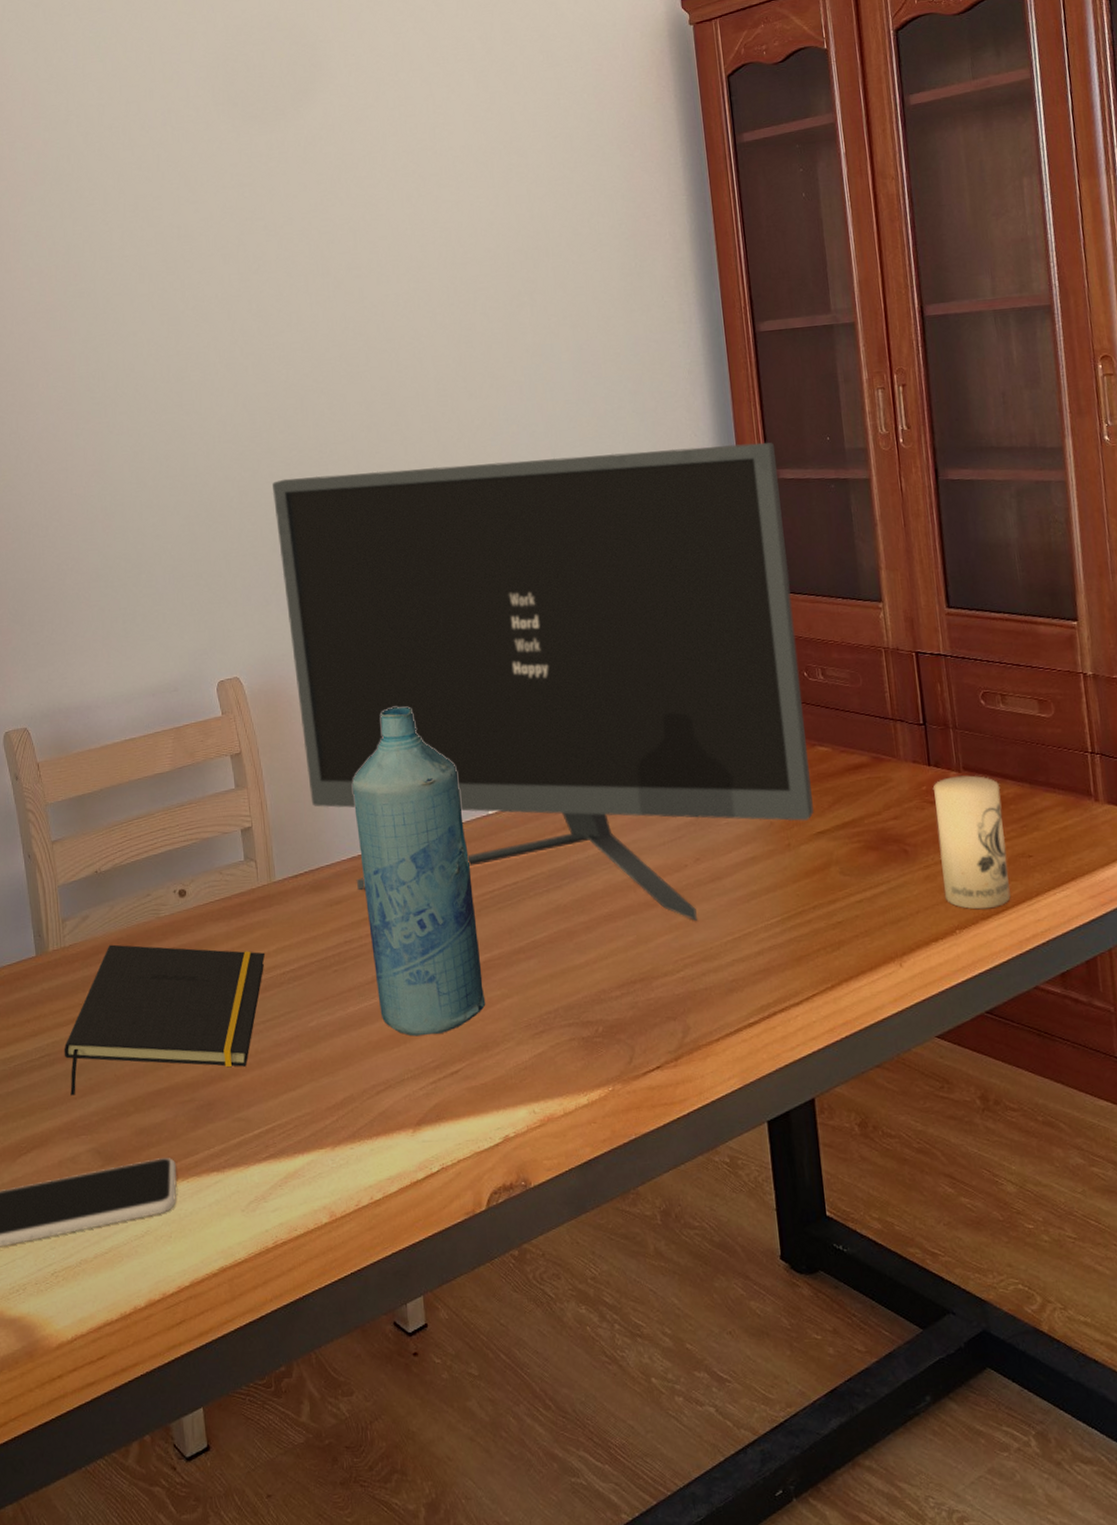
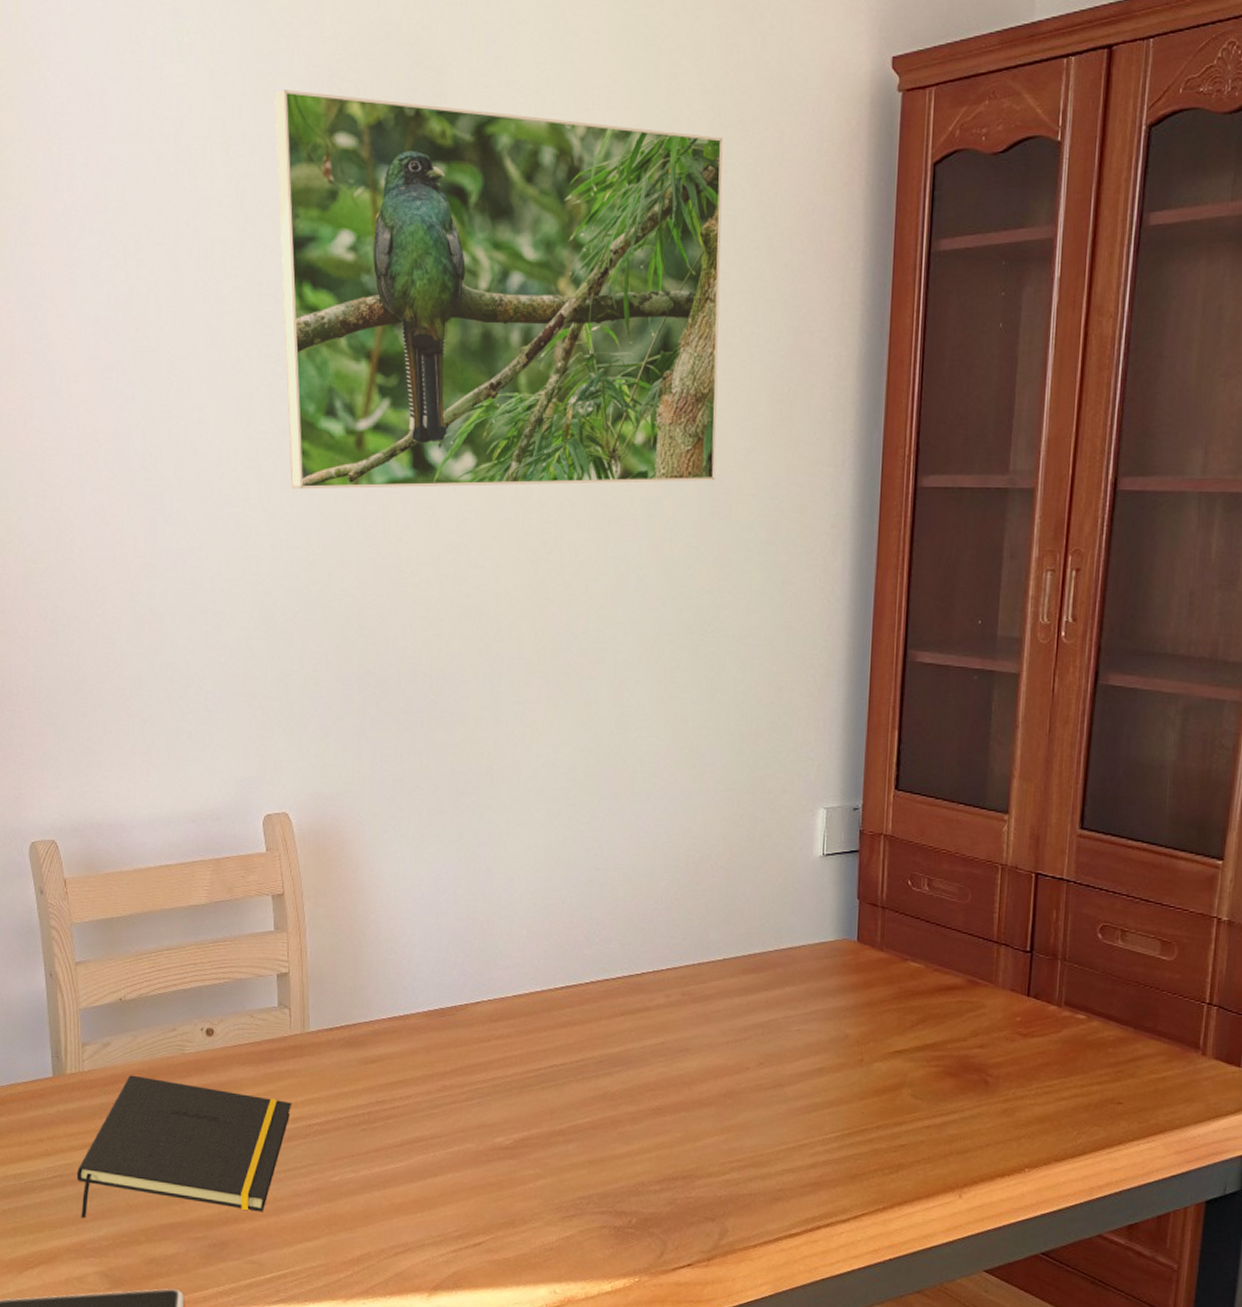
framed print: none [179,73,583,393] -> present [275,90,723,490]
monitor: present [272,442,814,921] -> none [343,597,918,1125]
bottle: present [352,706,486,1037] -> none [400,865,518,1205]
candle: present [932,775,1011,910] -> none [1019,1010,1102,1151]

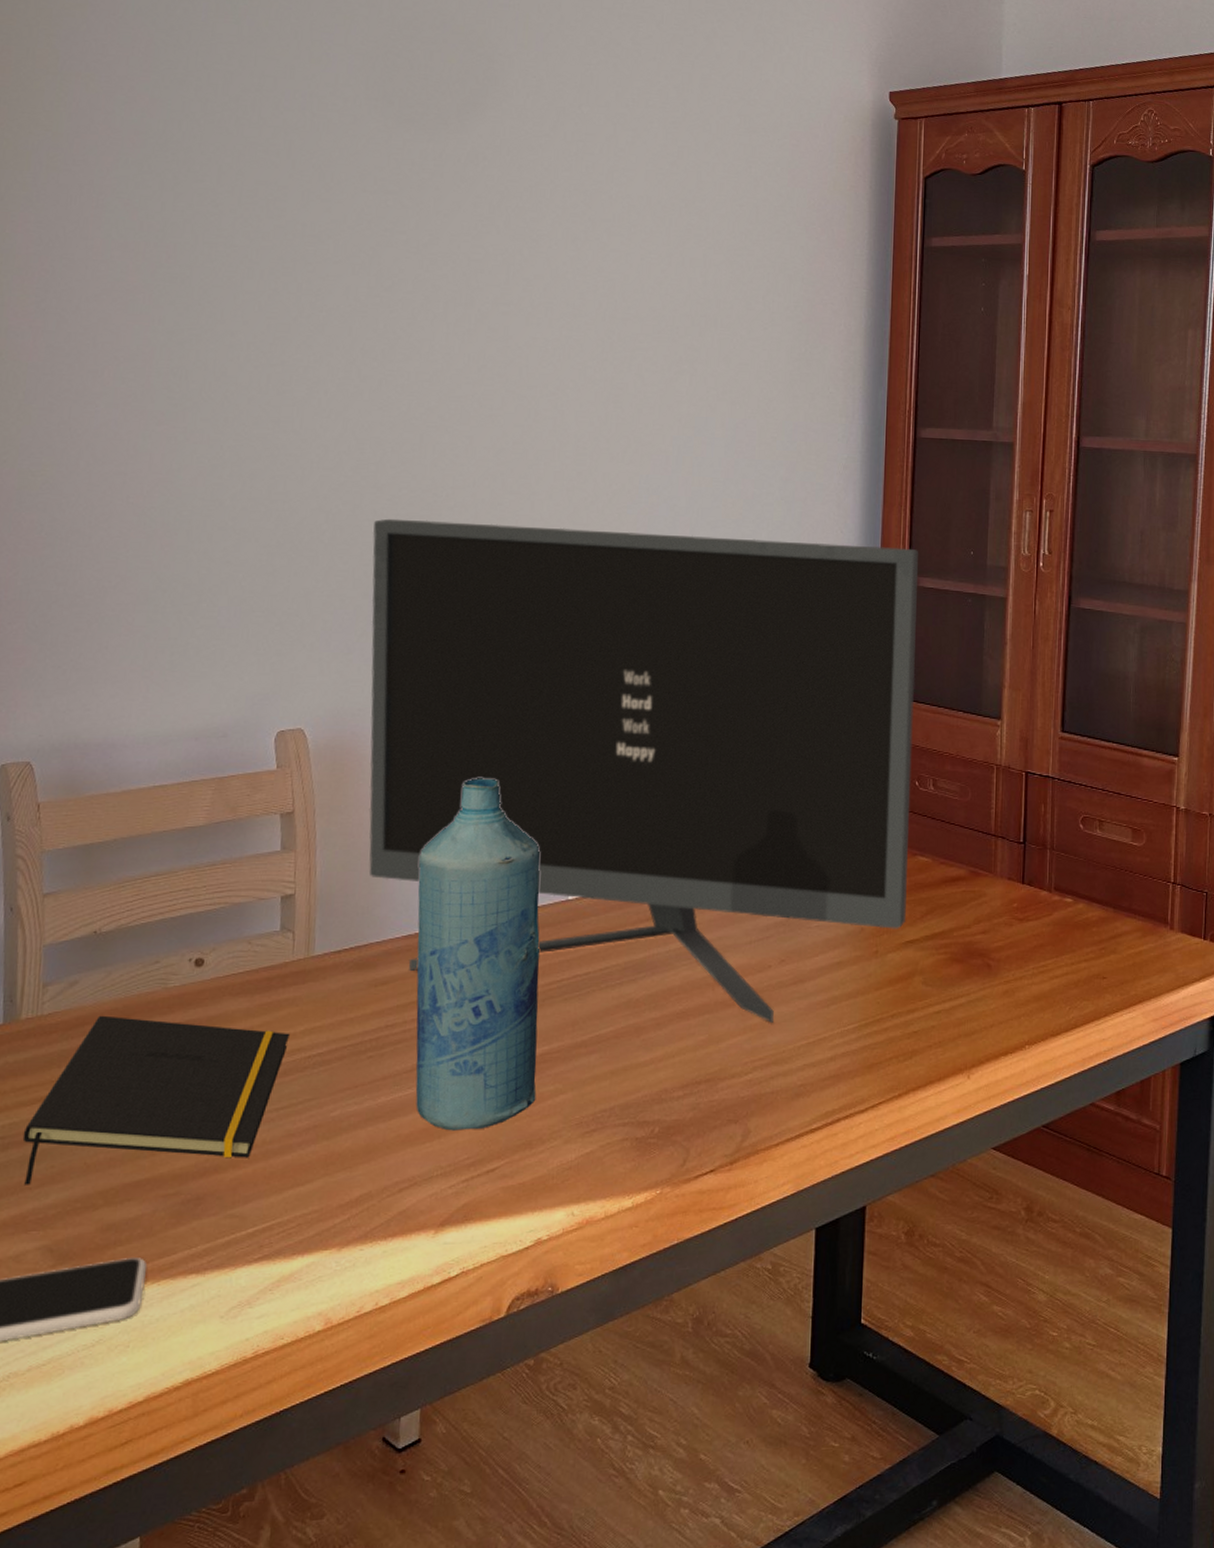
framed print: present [275,90,723,490] -> none [325,58,748,425]
monitor: none [343,597,918,1125] -> present [369,518,919,1023]
bottle: none [400,865,518,1205] -> present [415,778,540,1131]

